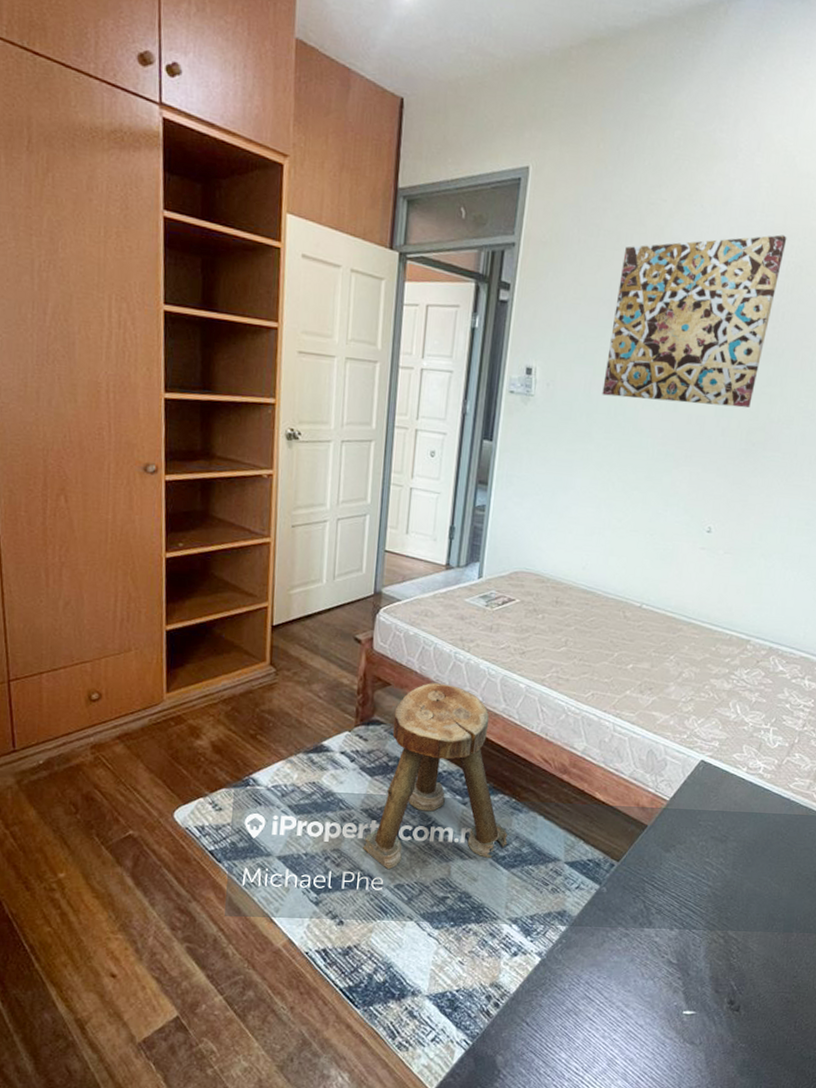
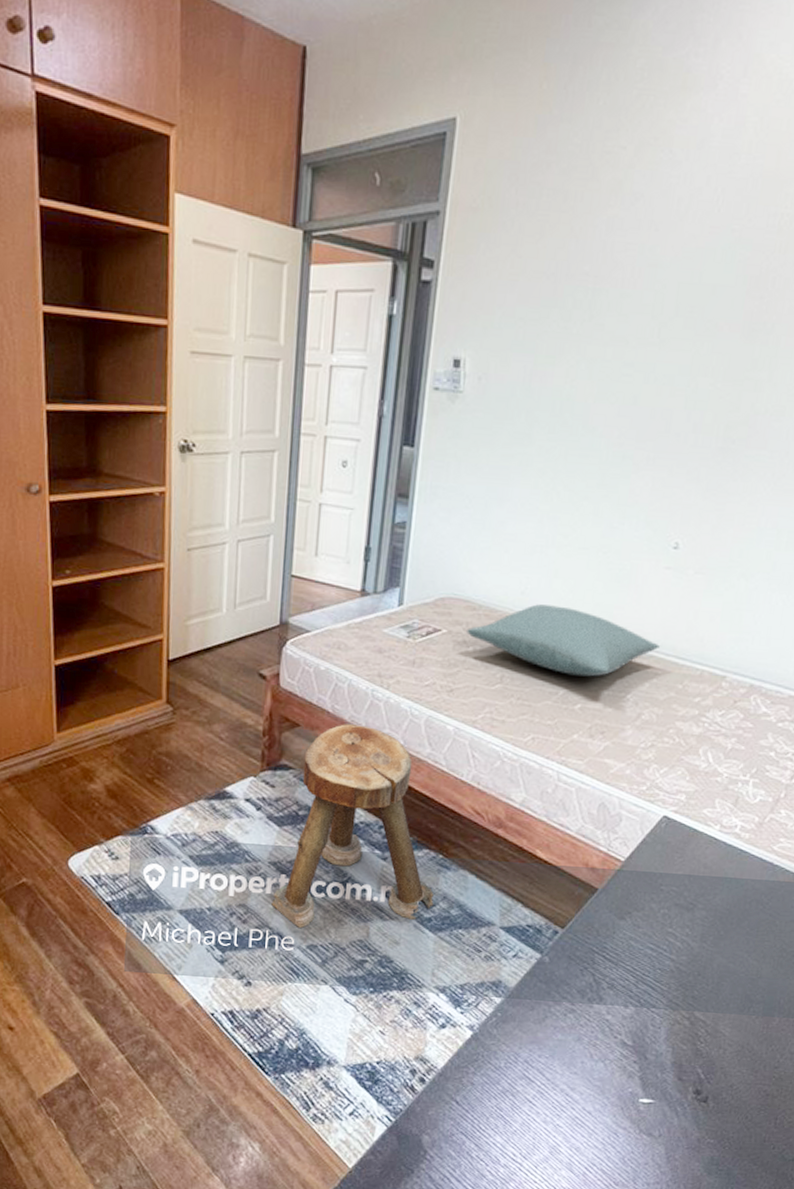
pillow: none [537,578,697,641] -> present [467,604,660,677]
wall art: present [602,235,787,408] -> none [545,181,781,398]

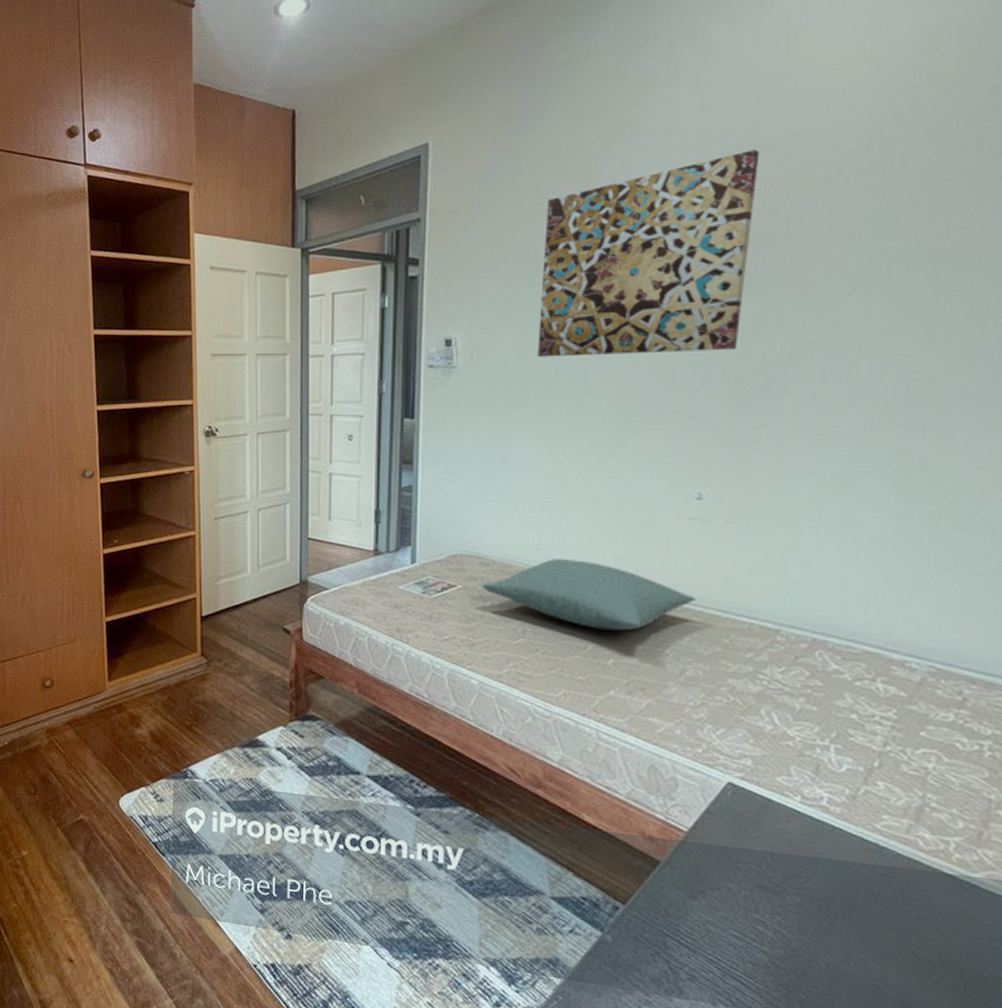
stool: present [271,724,434,929] -> none [307,677,475,883]
wall art: none [545,181,781,398] -> present [537,149,760,357]

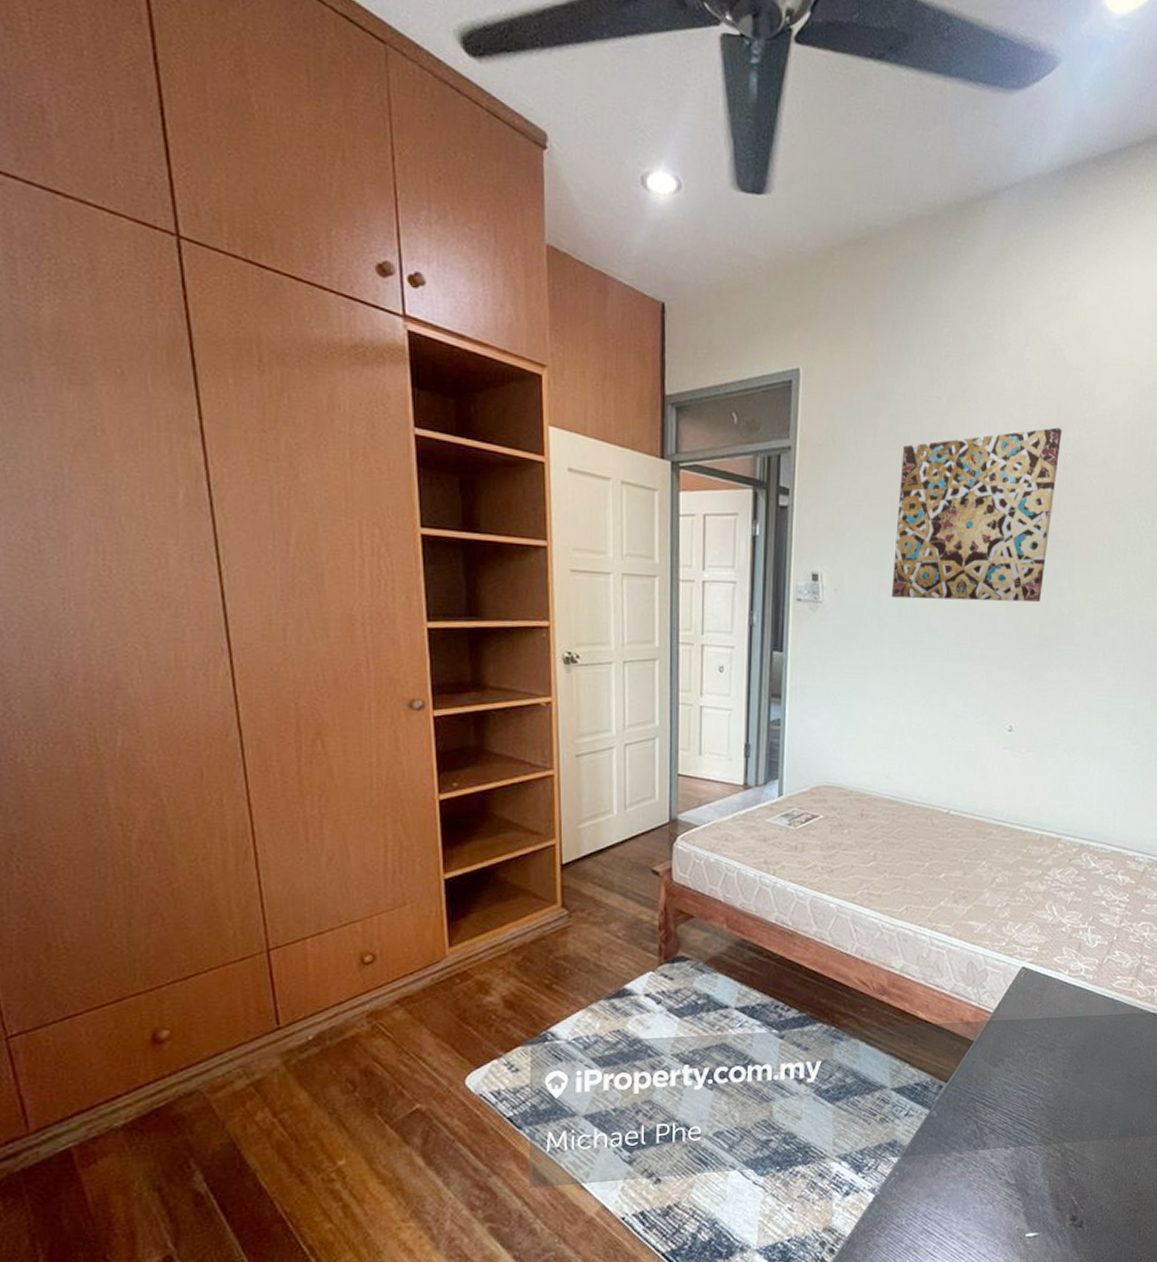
pillow: present [482,559,696,631] -> none [841,787,1005,848]

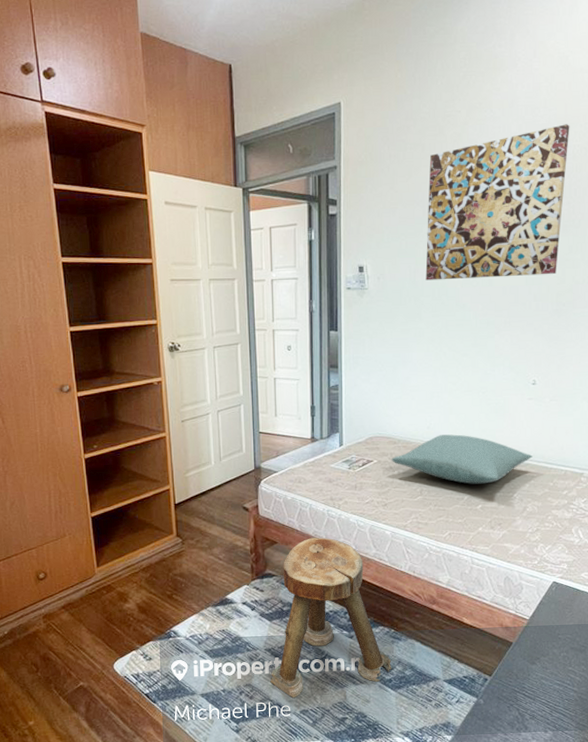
stool: none [676,911,830,1117] -> present [270,537,392,699]
pillow: none [841,787,1005,848] -> present [391,434,532,484]

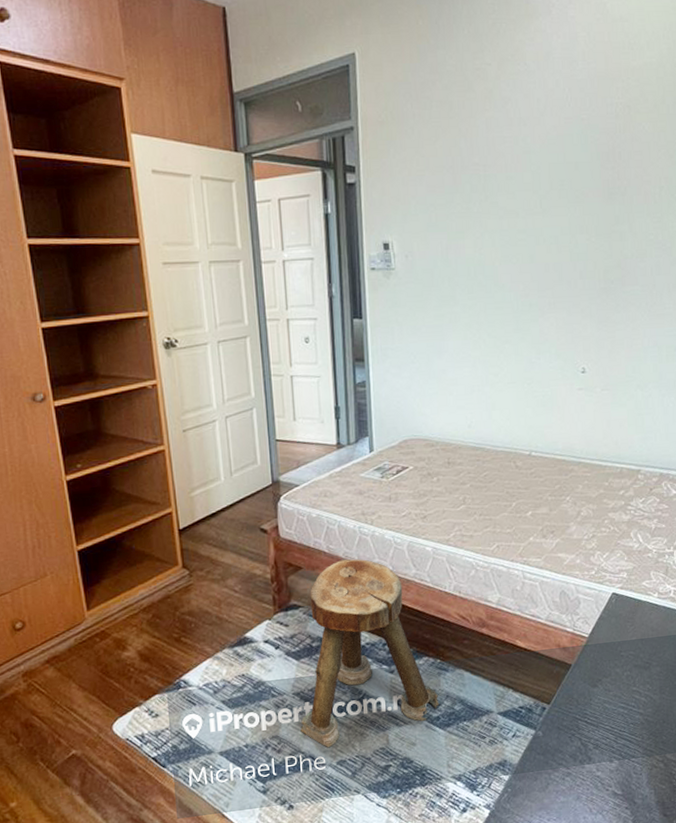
pillow: present [391,434,532,484] -> none [429,432,585,489]
wall art: present [425,124,570,281] -> none [458,79,611,258]

